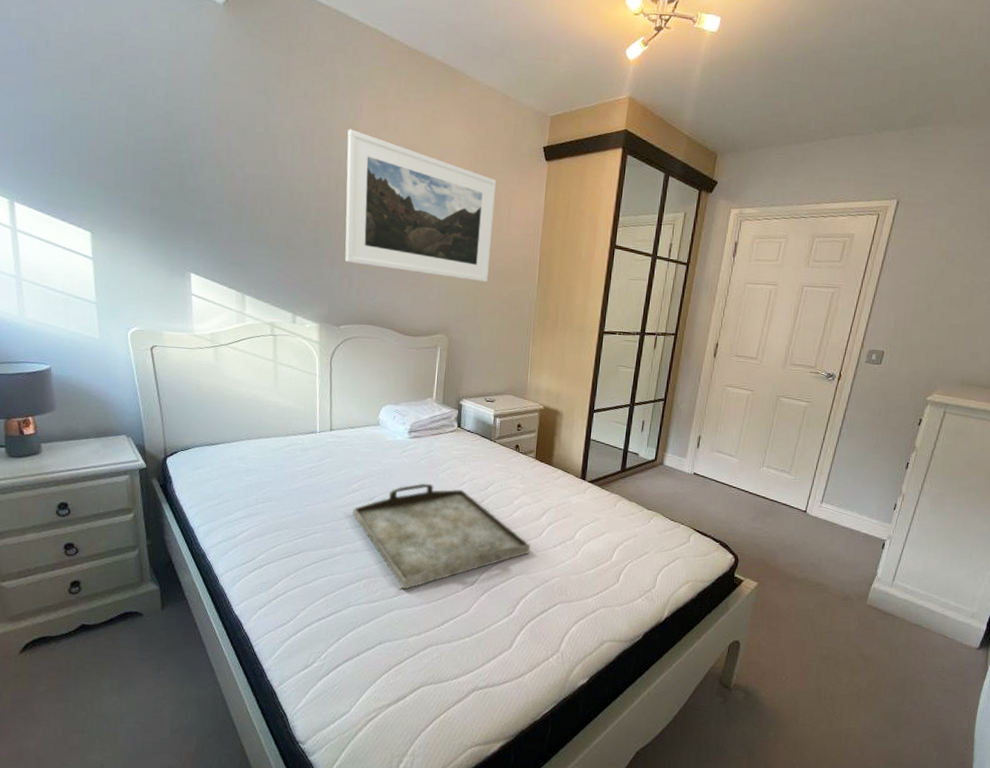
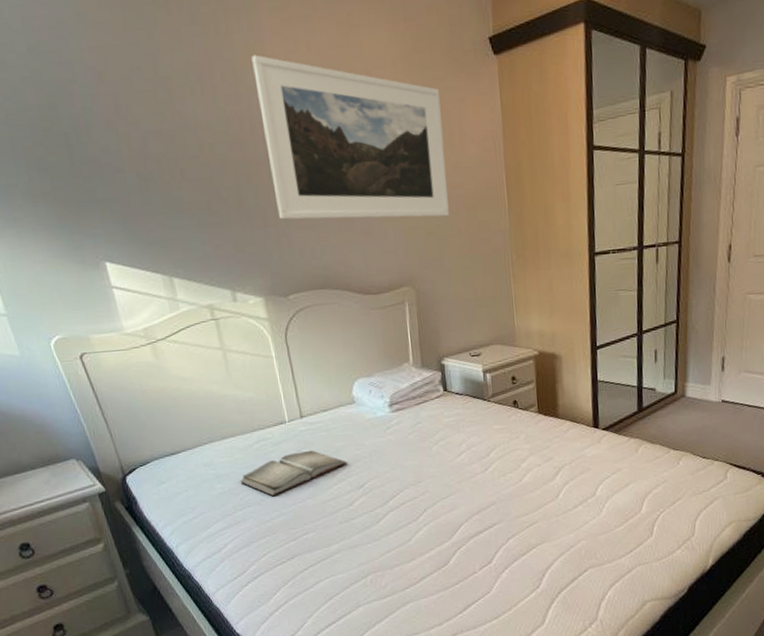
hardback book: none [266,460,363,496] -> present [240,450,347,497]
serving tray: present [352,483,530,590] -> none [342,459,548,580]

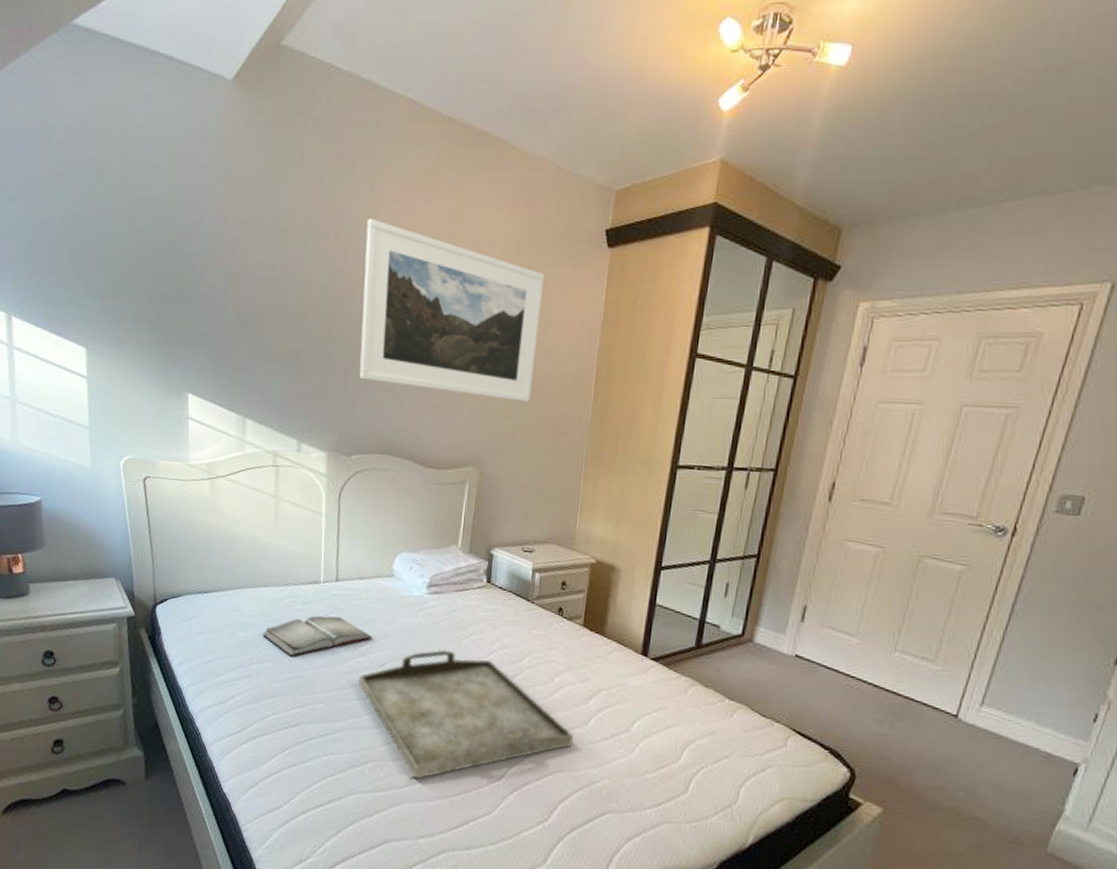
serving tray: none [342,459,548,580] -> present [357,649,573,779]

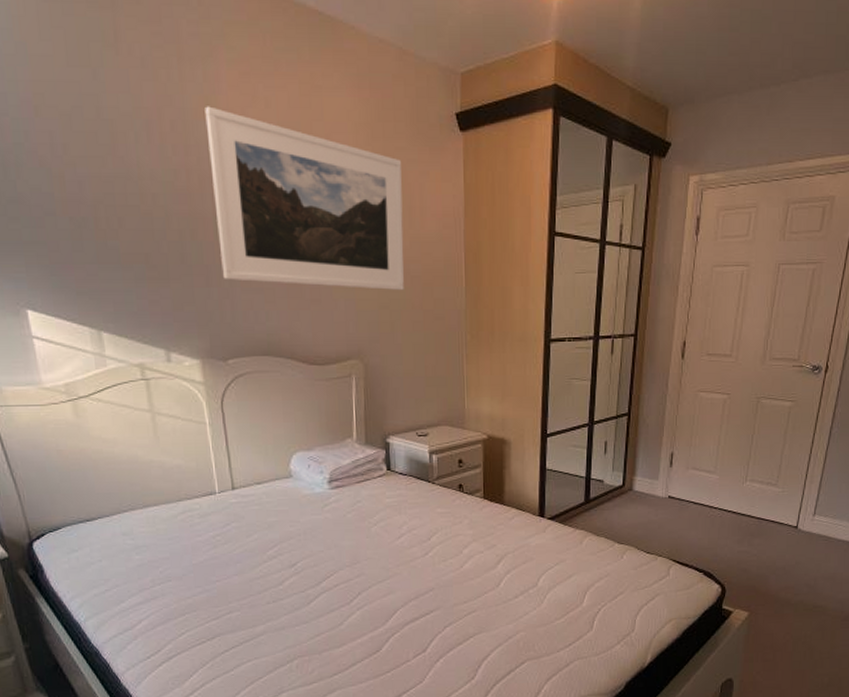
hardback book: present [262,615,372,657] -> none [161,524,279,572]
serving tray: present [357,649,573,779] -> none [271,540,487,666]

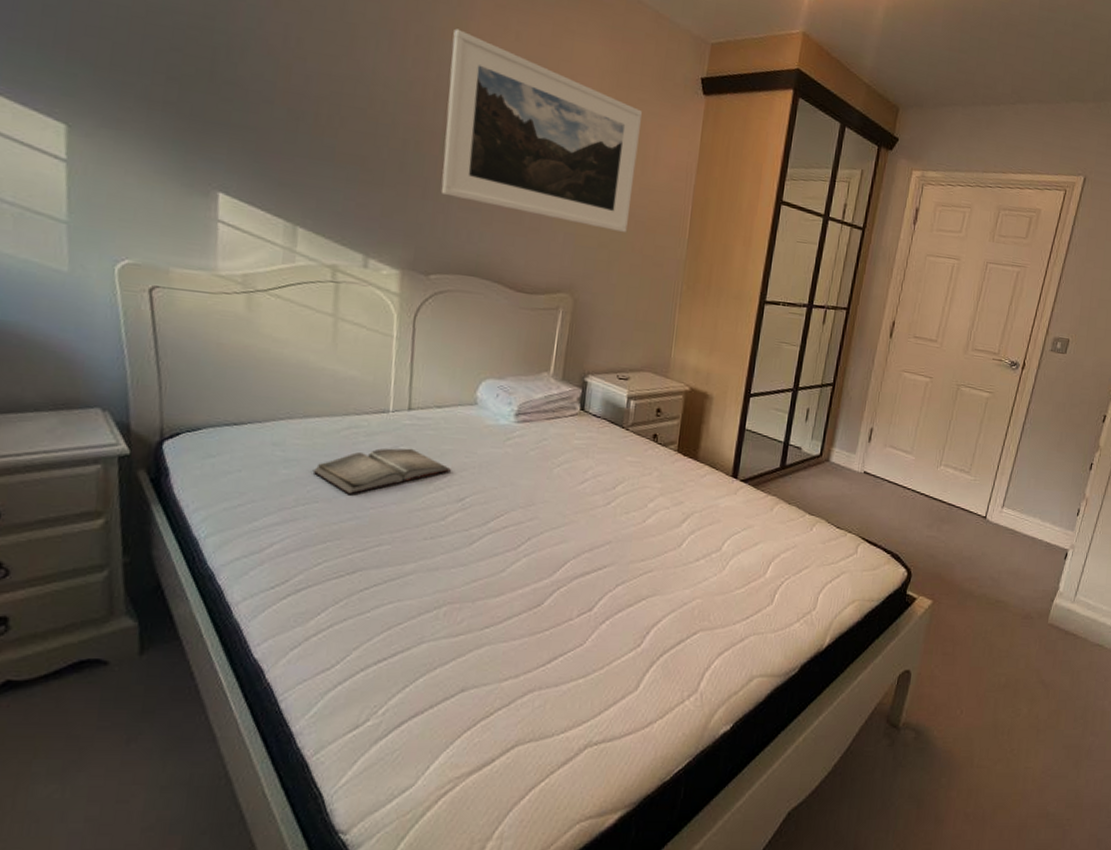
hardback book: none [161,524,279,572] -> present [312,448,451,495]

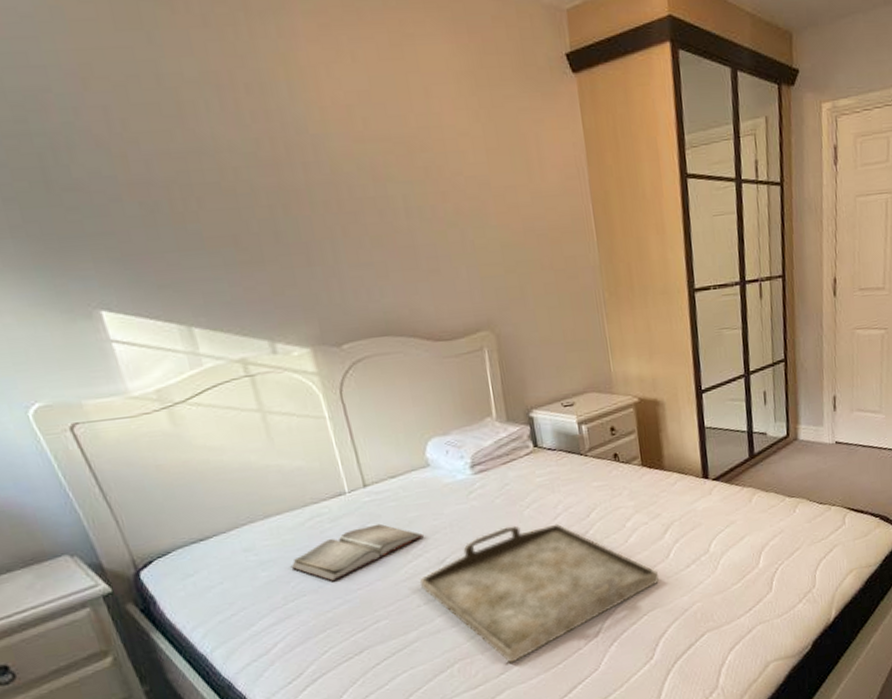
serving tray: none [432,480,667,619] -> present [419,523,659,663]
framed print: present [440,28,642,233] -> none [283,64,531,257]

